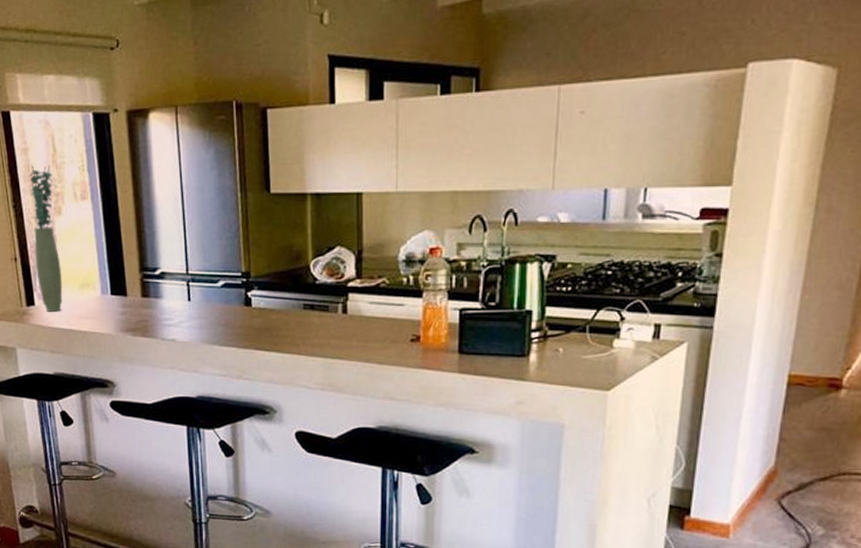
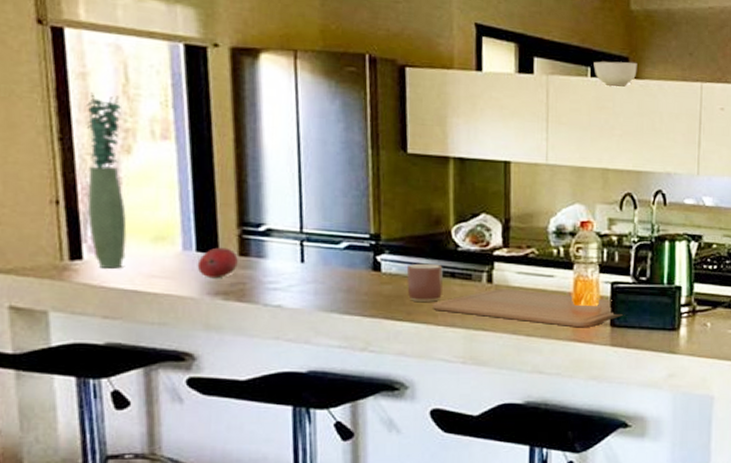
fruit: none [112,290,141,318] -> present [197,247,238,279]
mug: none [272,297,303,333] -> present [406,263,443,302]
chopping board: none [295,319,474,355] -> present [433,289,625,328]
bowl: none [443,72,489,102] -> present [594,61,638,87]

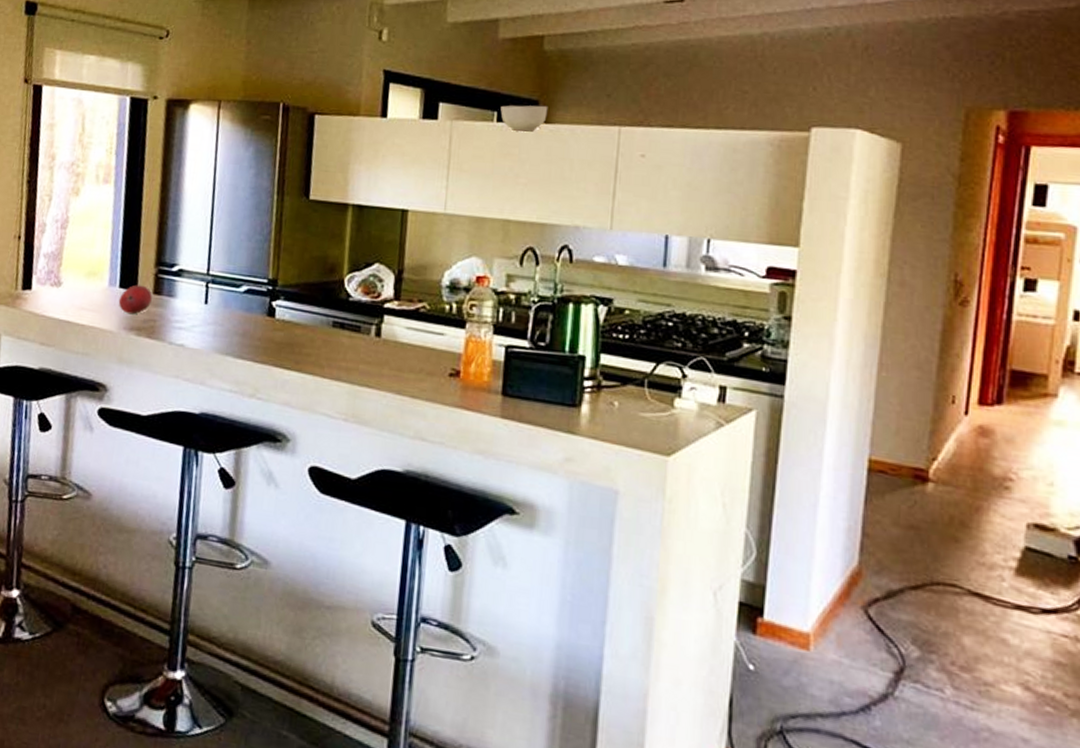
vase: present [85,92,127,268] -> none [39,141,76,300]
mug: present [406,263,443,302] -> none [297,311,333,353]
chopping board: present [433,289,625,328] -> none [320,343,519,394]

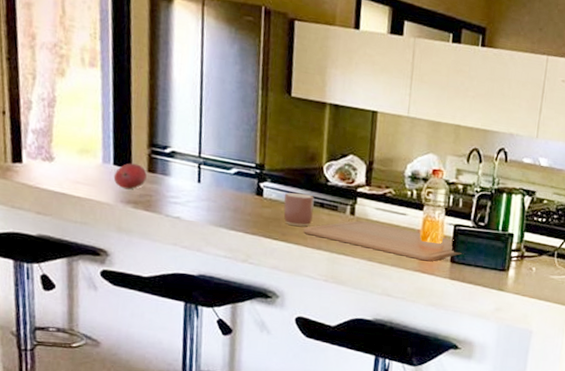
mug: none [297,311,333,353] -> present [283,192,314,227]
chopping board: none [320,343,519,394] -> present [303,220,464,261]
bowl: present [500,105,548,132] -> none [455,29,493,54]

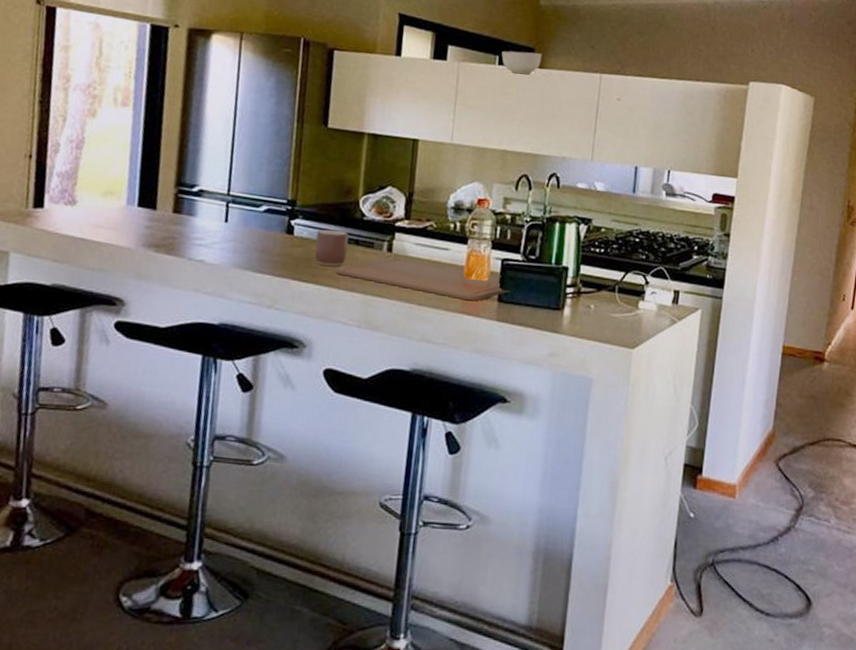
fruit: present [113,163,147,190] -> none [136,204,172,233]
bowl: none [455,29,493,54] -> present [501,51,542,75]

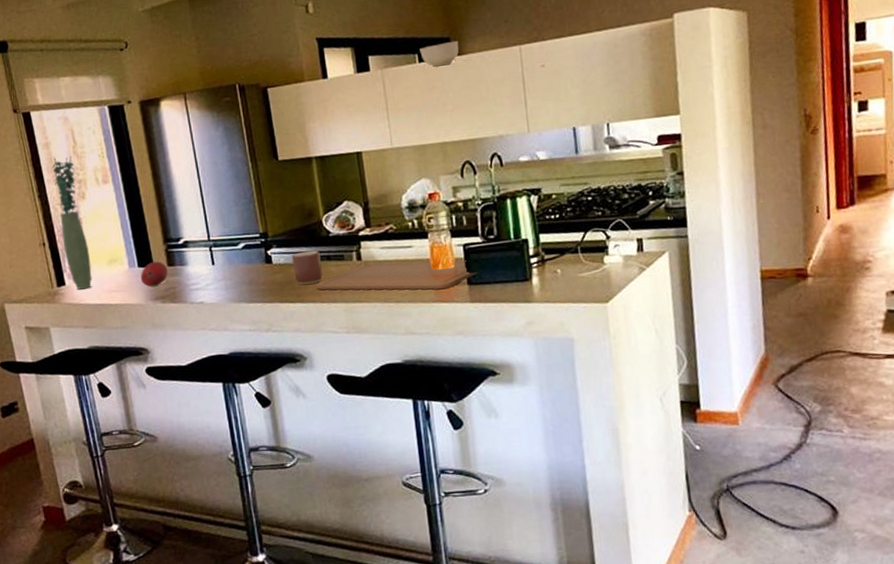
vase: none [52,63,93,218] -> present [51,156,93,290]
fruit: none [136,204,172,233] -> present [140,261,168,287]

